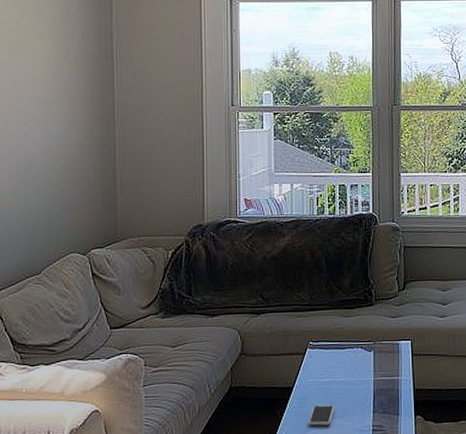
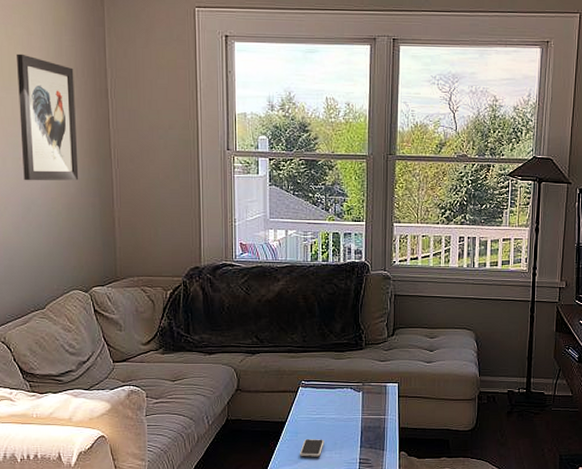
wall art: none [24,19,81,143] -> present [17,53,79,181]

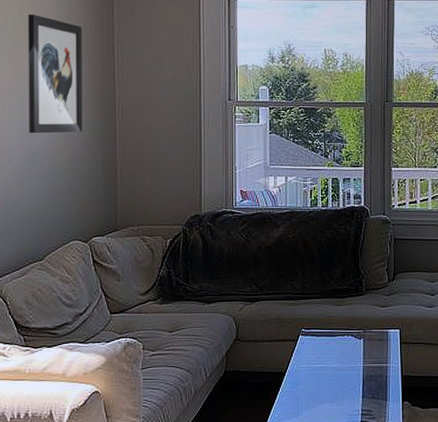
smartphone: present [299,439,324,457] -> none [299,390,325,410]

